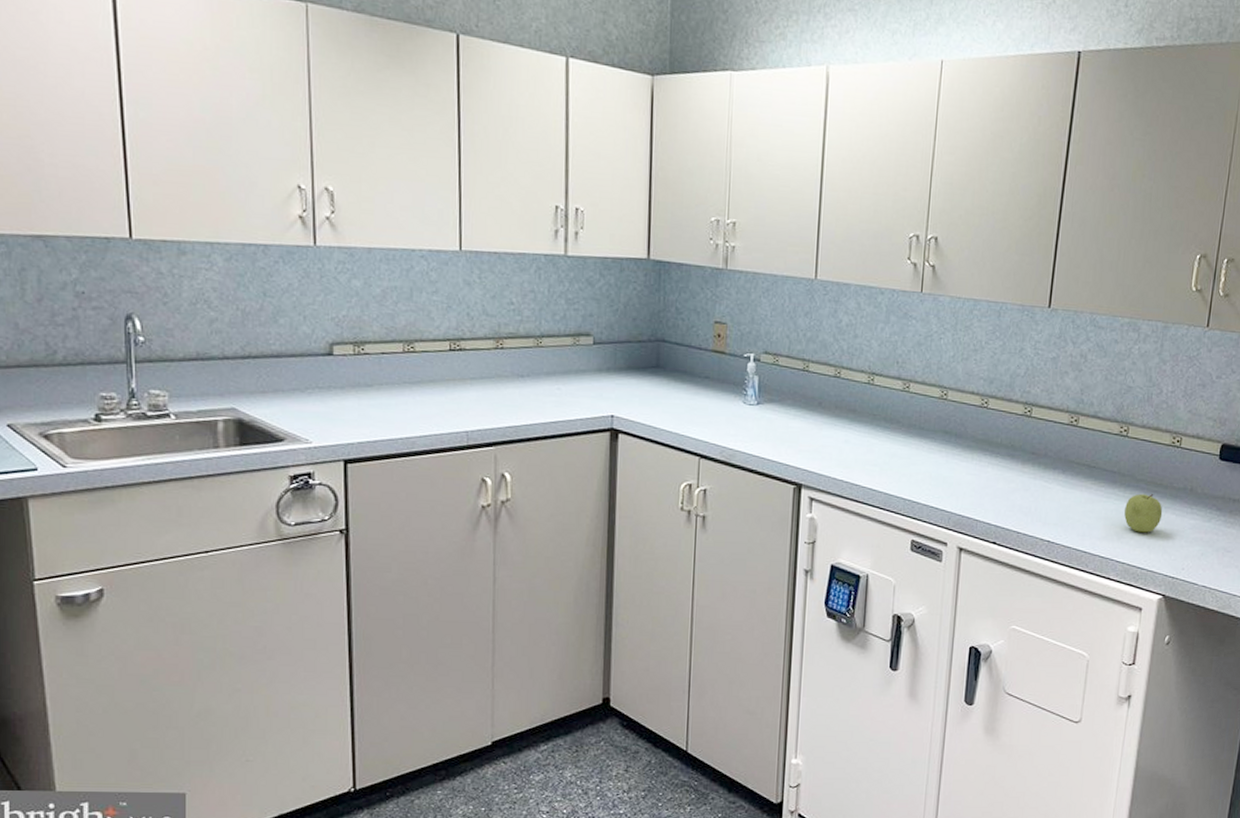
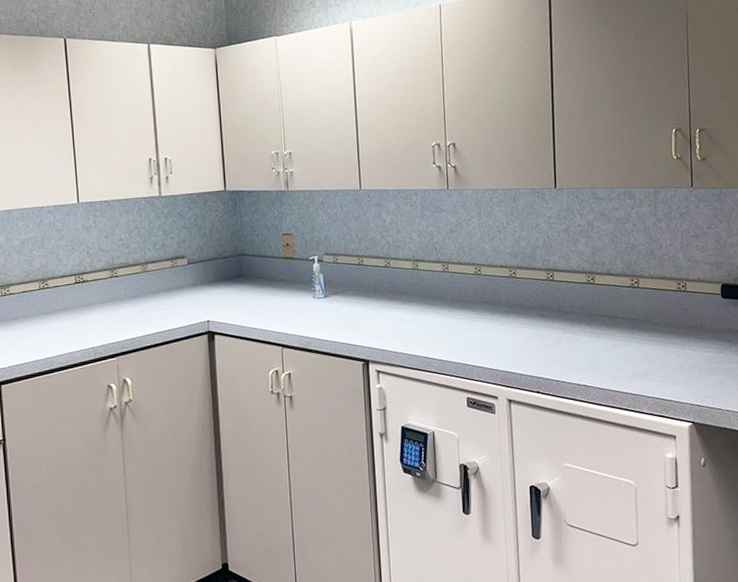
fruit: present [1124,493,1163,533] -> none [646,334,680,369]

